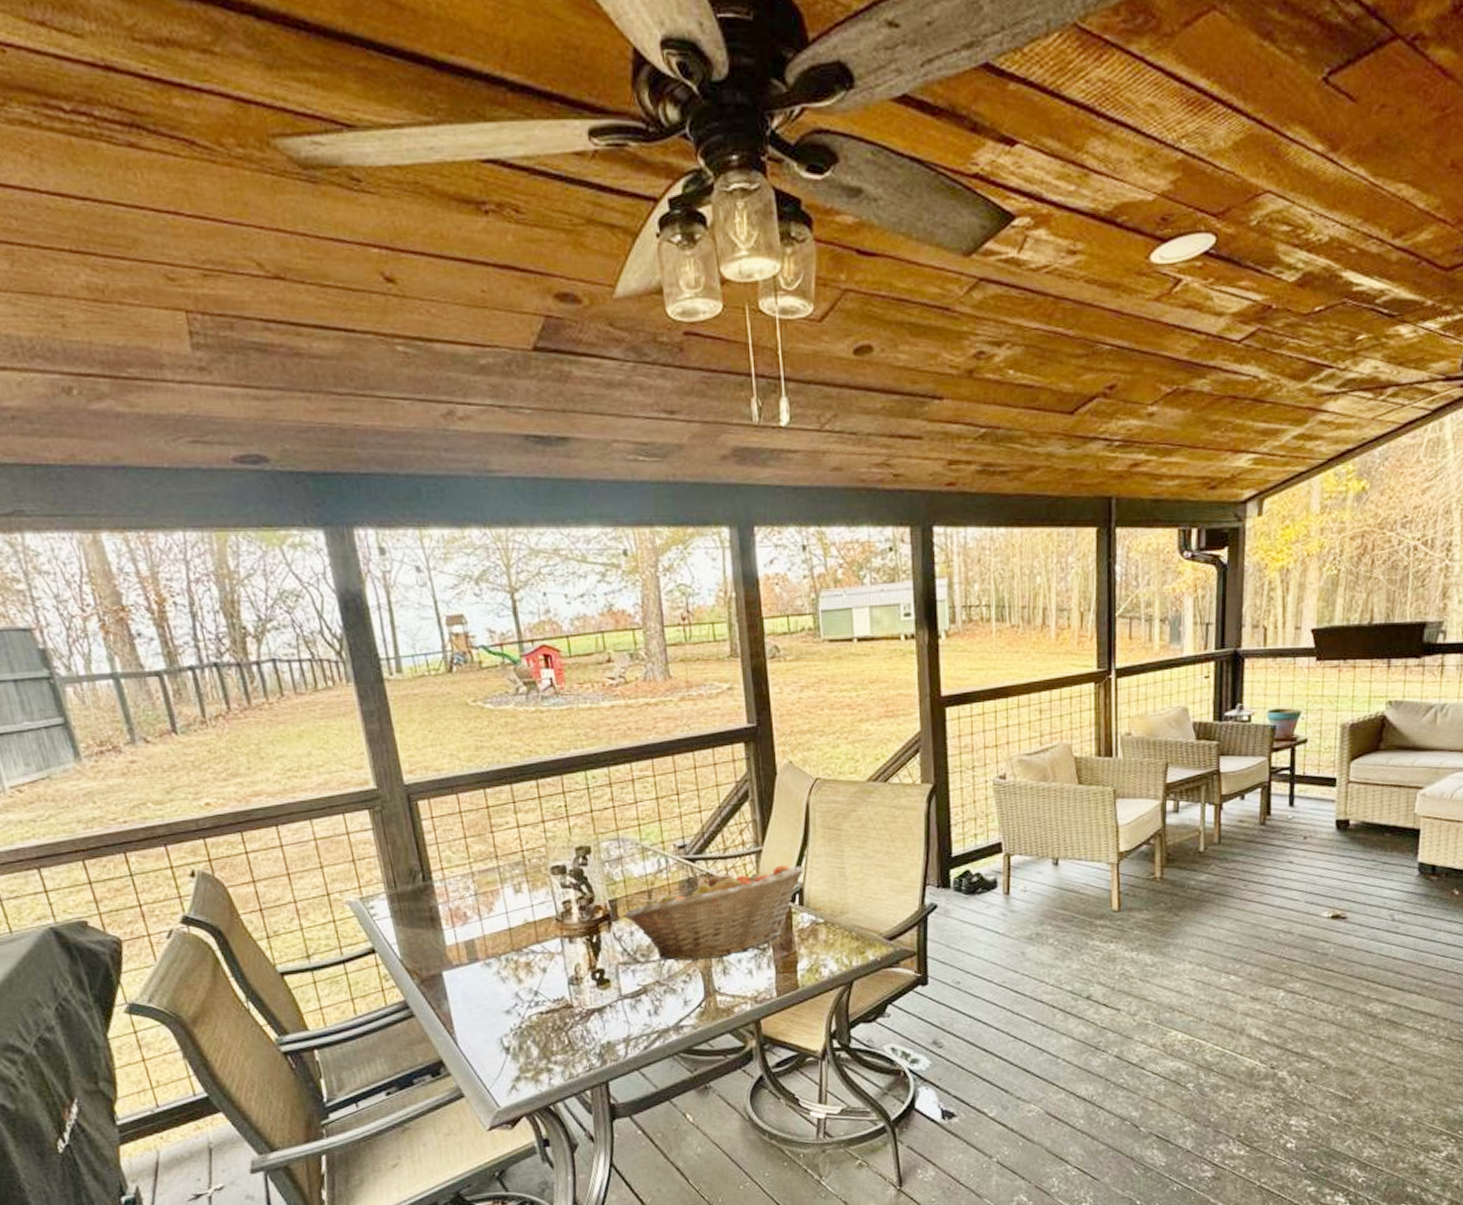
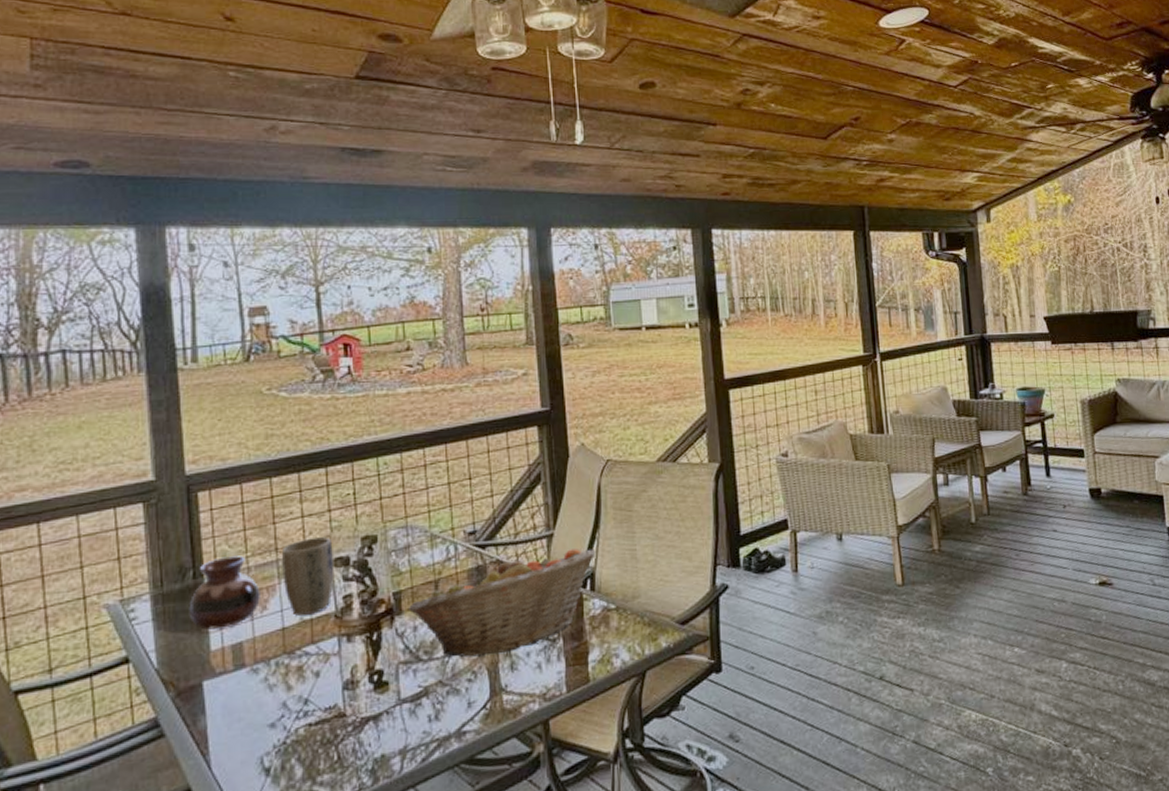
vase: none [422,861,486,927] -> present [188,555,260,630]
plant pot: none [502,846,553,919] -> present [282,537,335,616]

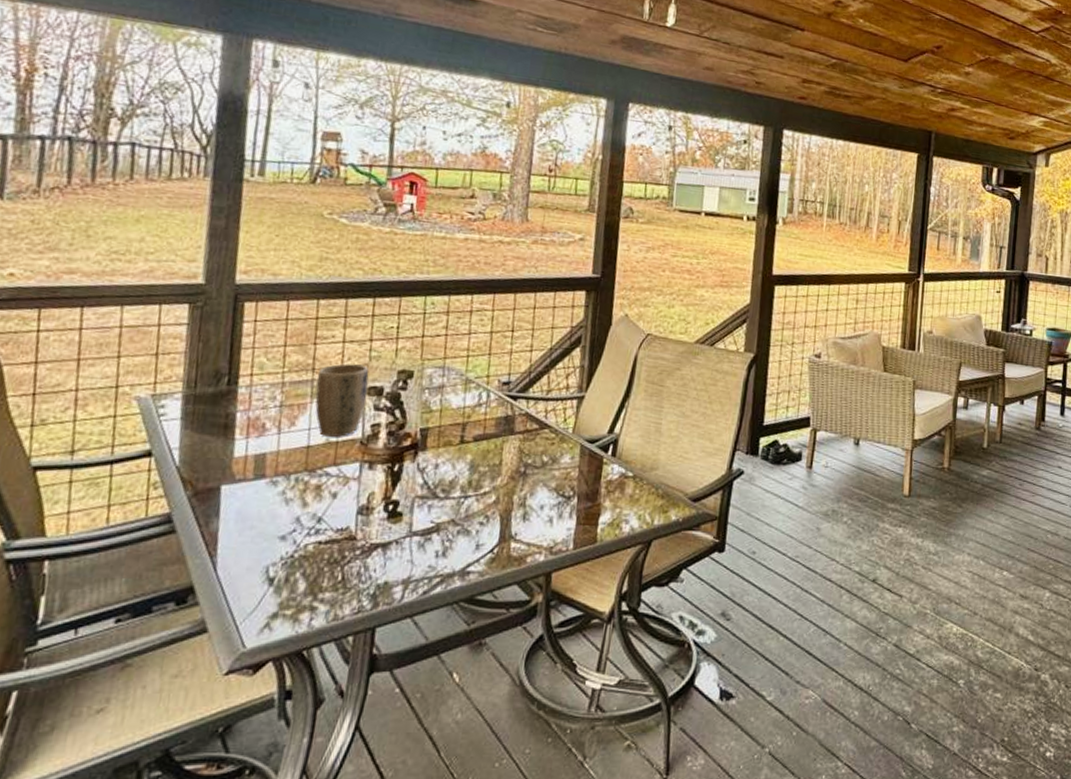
vase: present [188,555,260,630] -> none [217,368,291,437]
fruit basket: present [408,548,596,658] -> none [432,412,623,502]

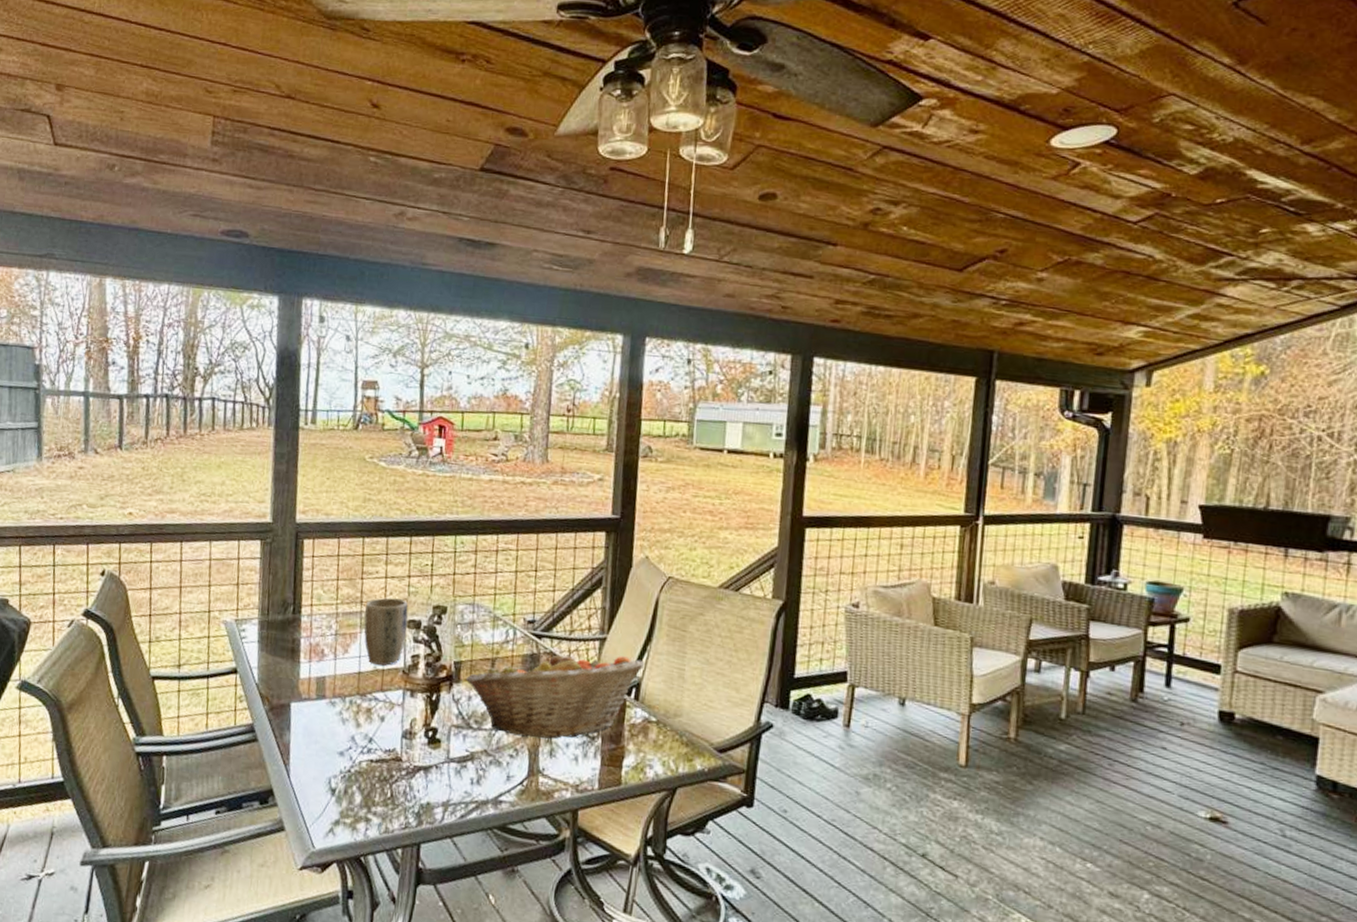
fruit basket: none [432,412,623,502] -> present [465,651,645,739]

